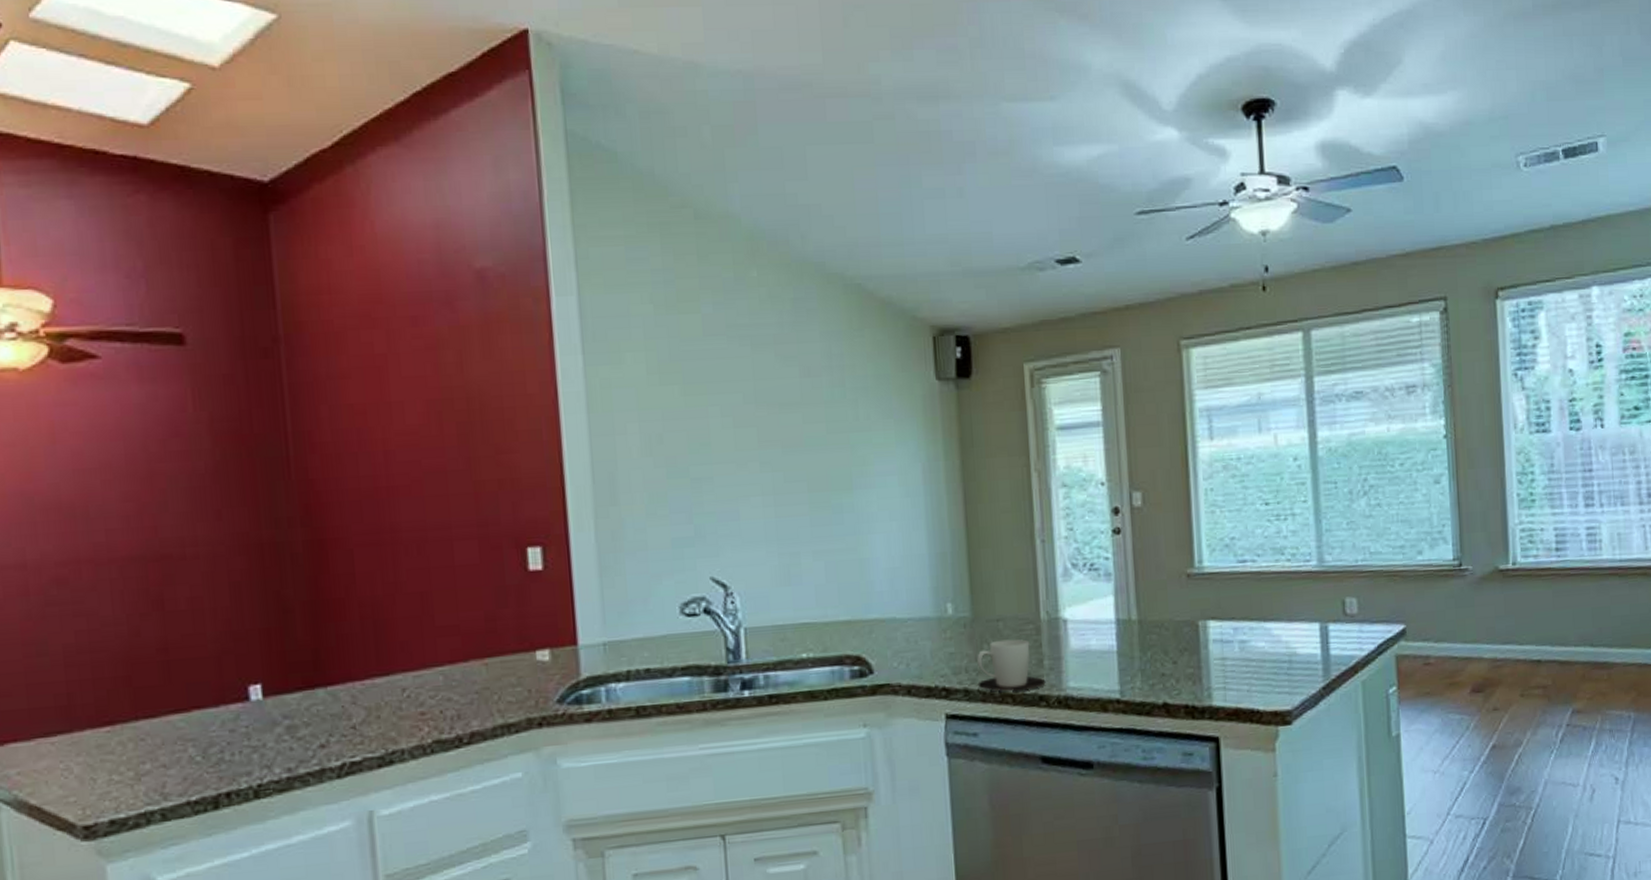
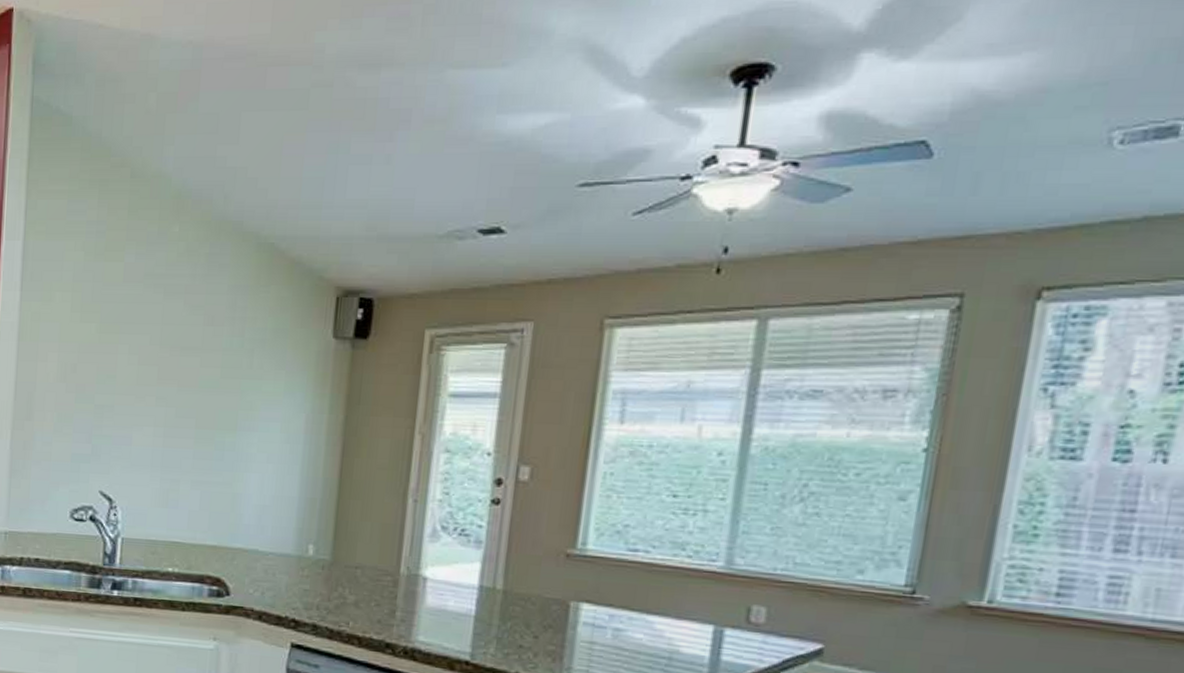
cup: present [977,639,1046,691] -> none [326,585,395,636]

